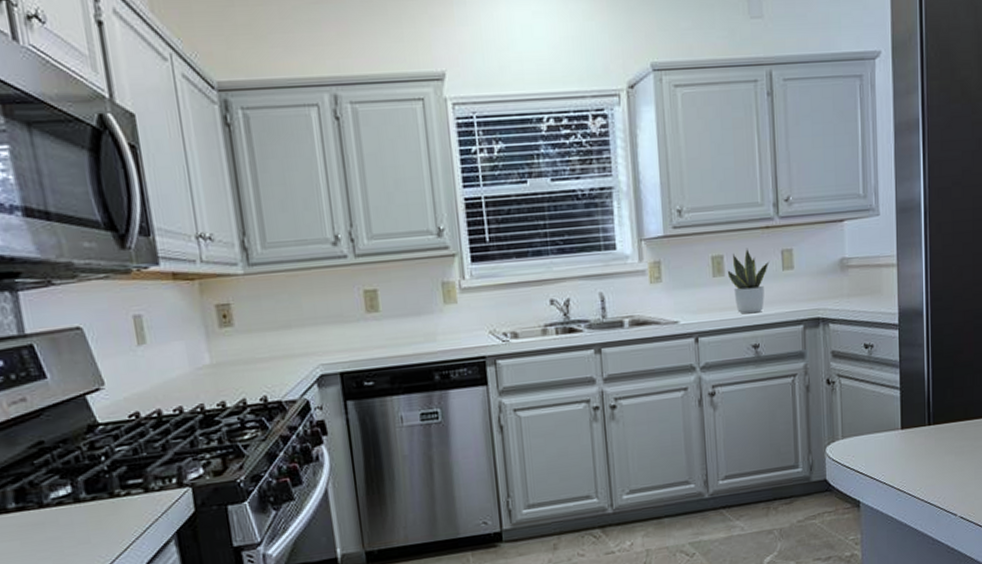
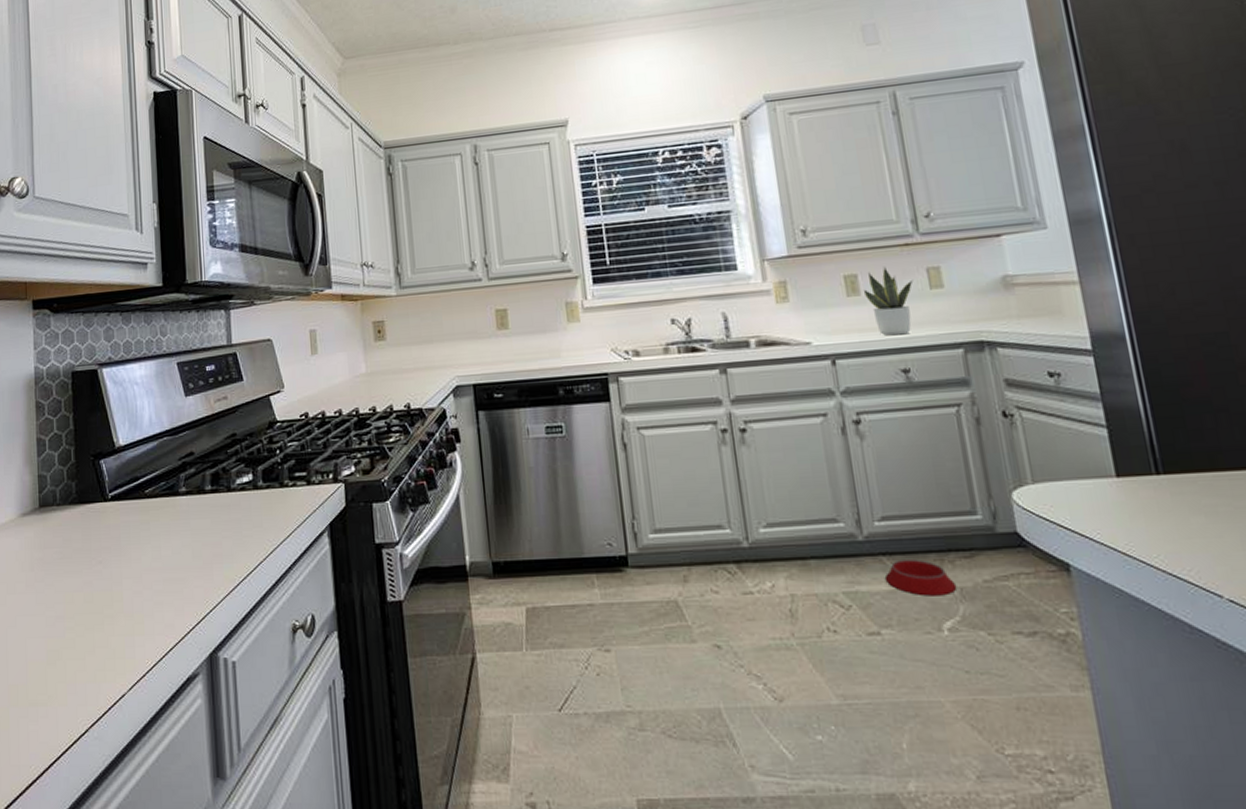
pet bowl: none [724,509,778,539] -> present [885,558,957,596]

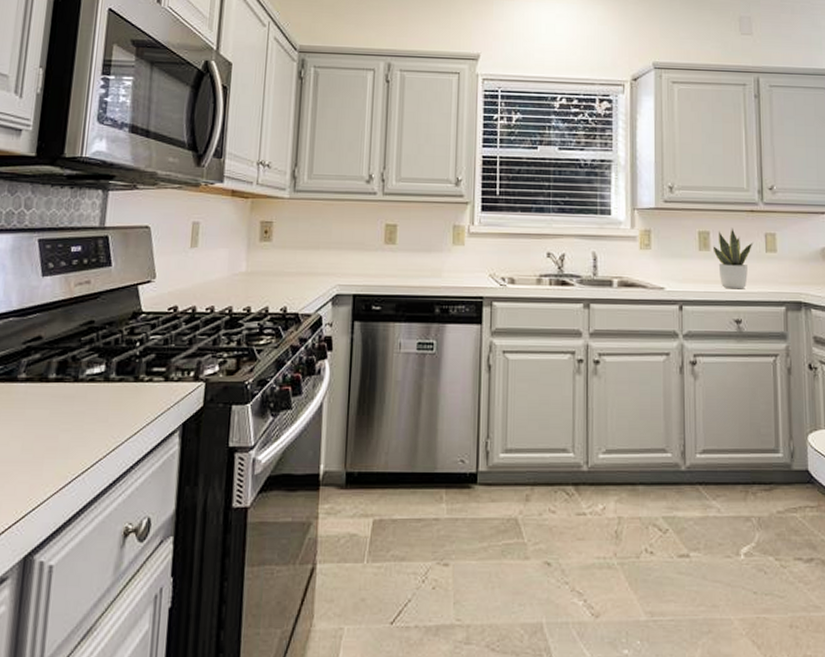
pet bowl: present [885,558,957,596] -> none [700,489,756,524]

